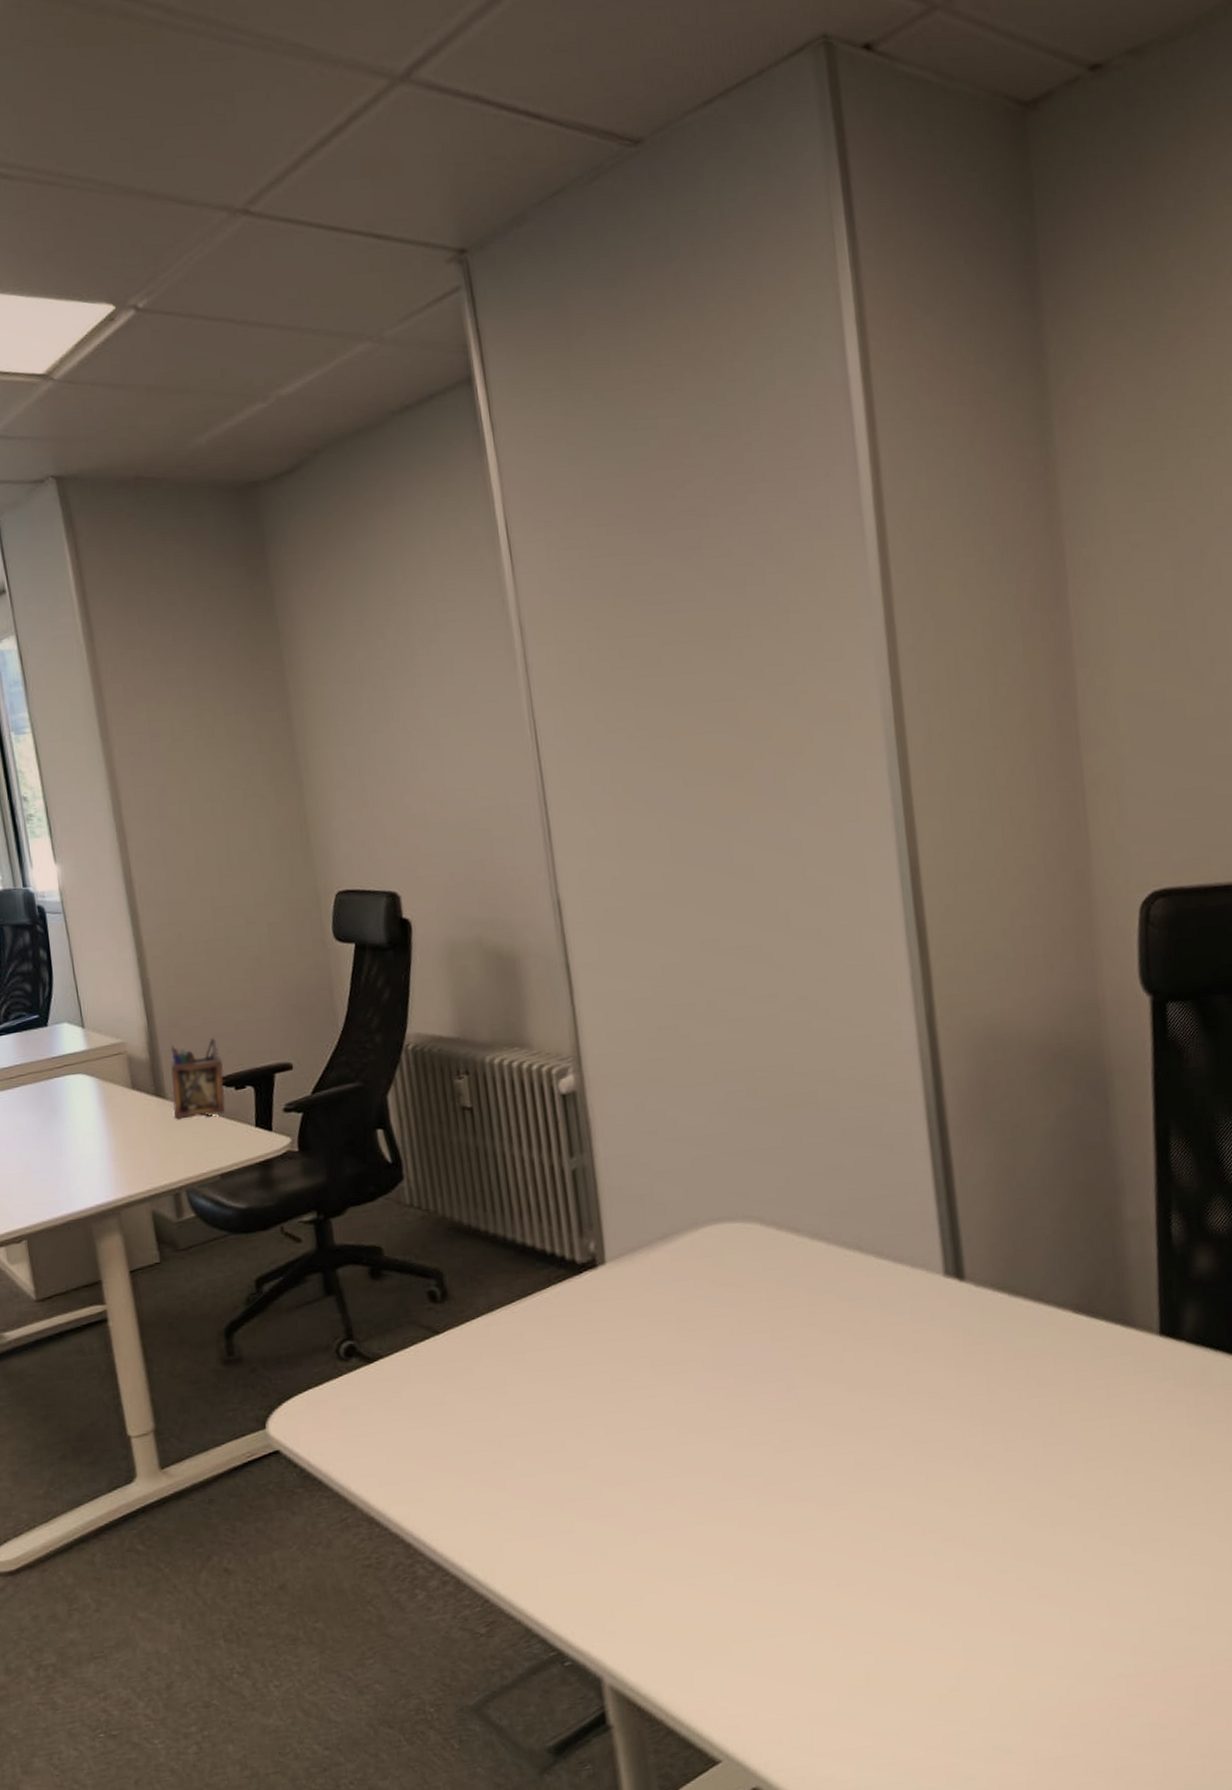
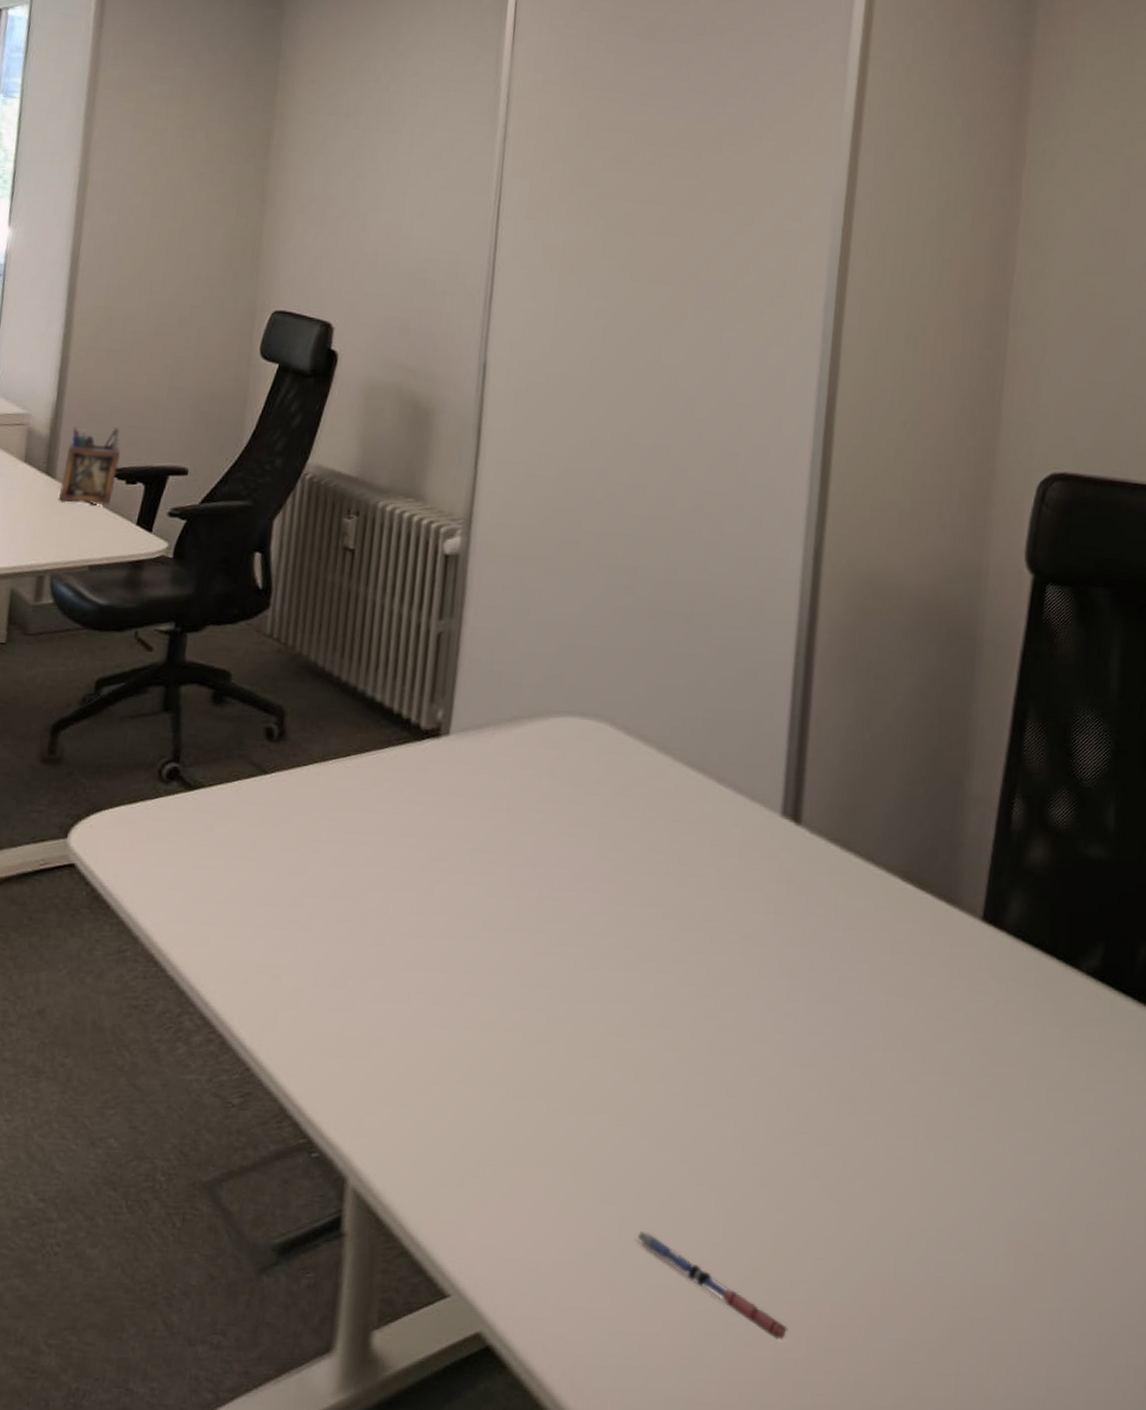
pen: none [883,1673,1043,1744] -> present [635,1232,788,1340]

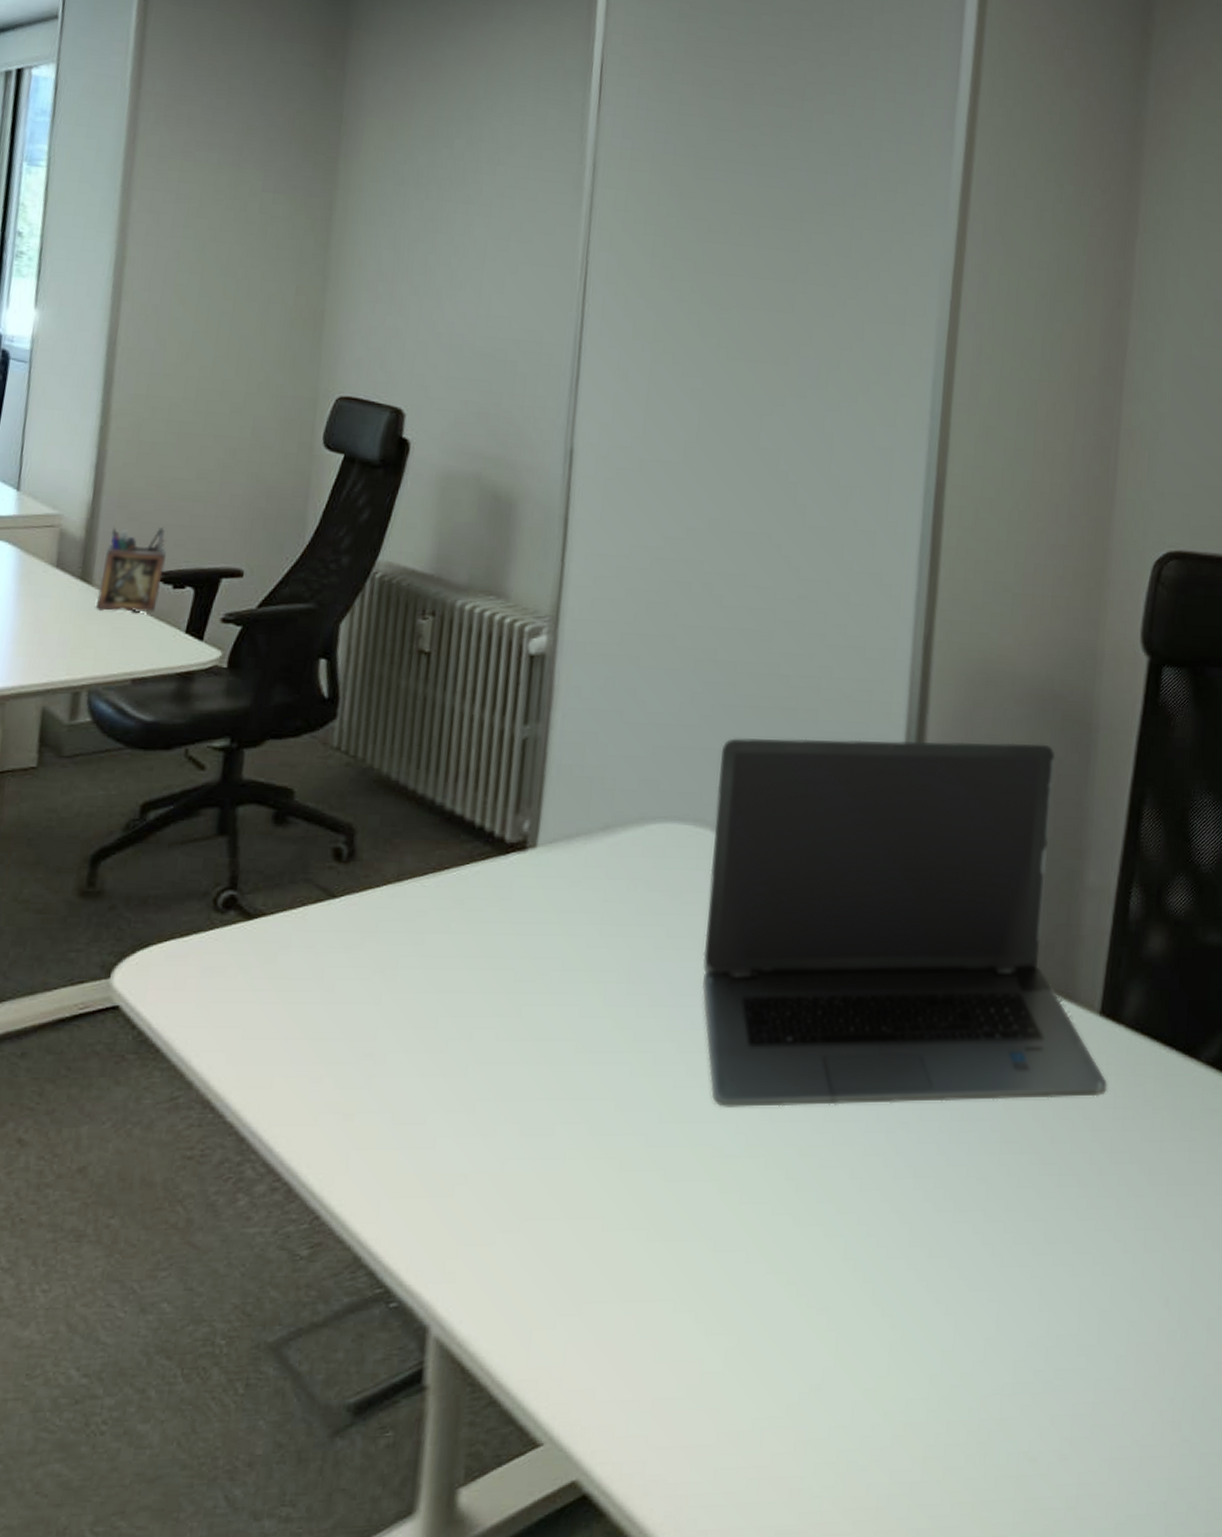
laptop computer: none [600,639,989,1000] -> present [701,737,1107,1107]
pen: present [635,1232,788,1340] -> none [741,1361,903,1463]

